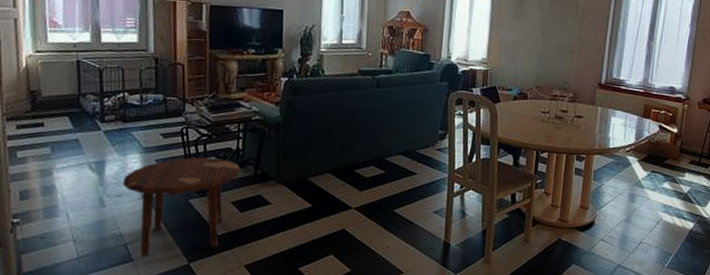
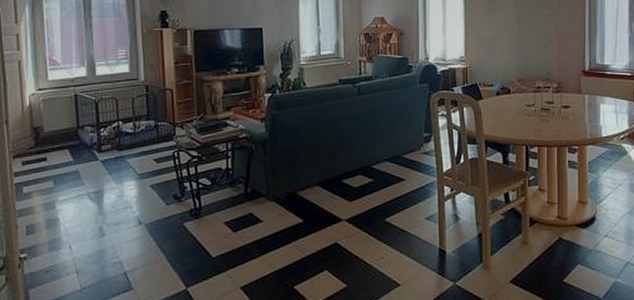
side table: present [122,157,241,257] -> none [120,179,231,285]

